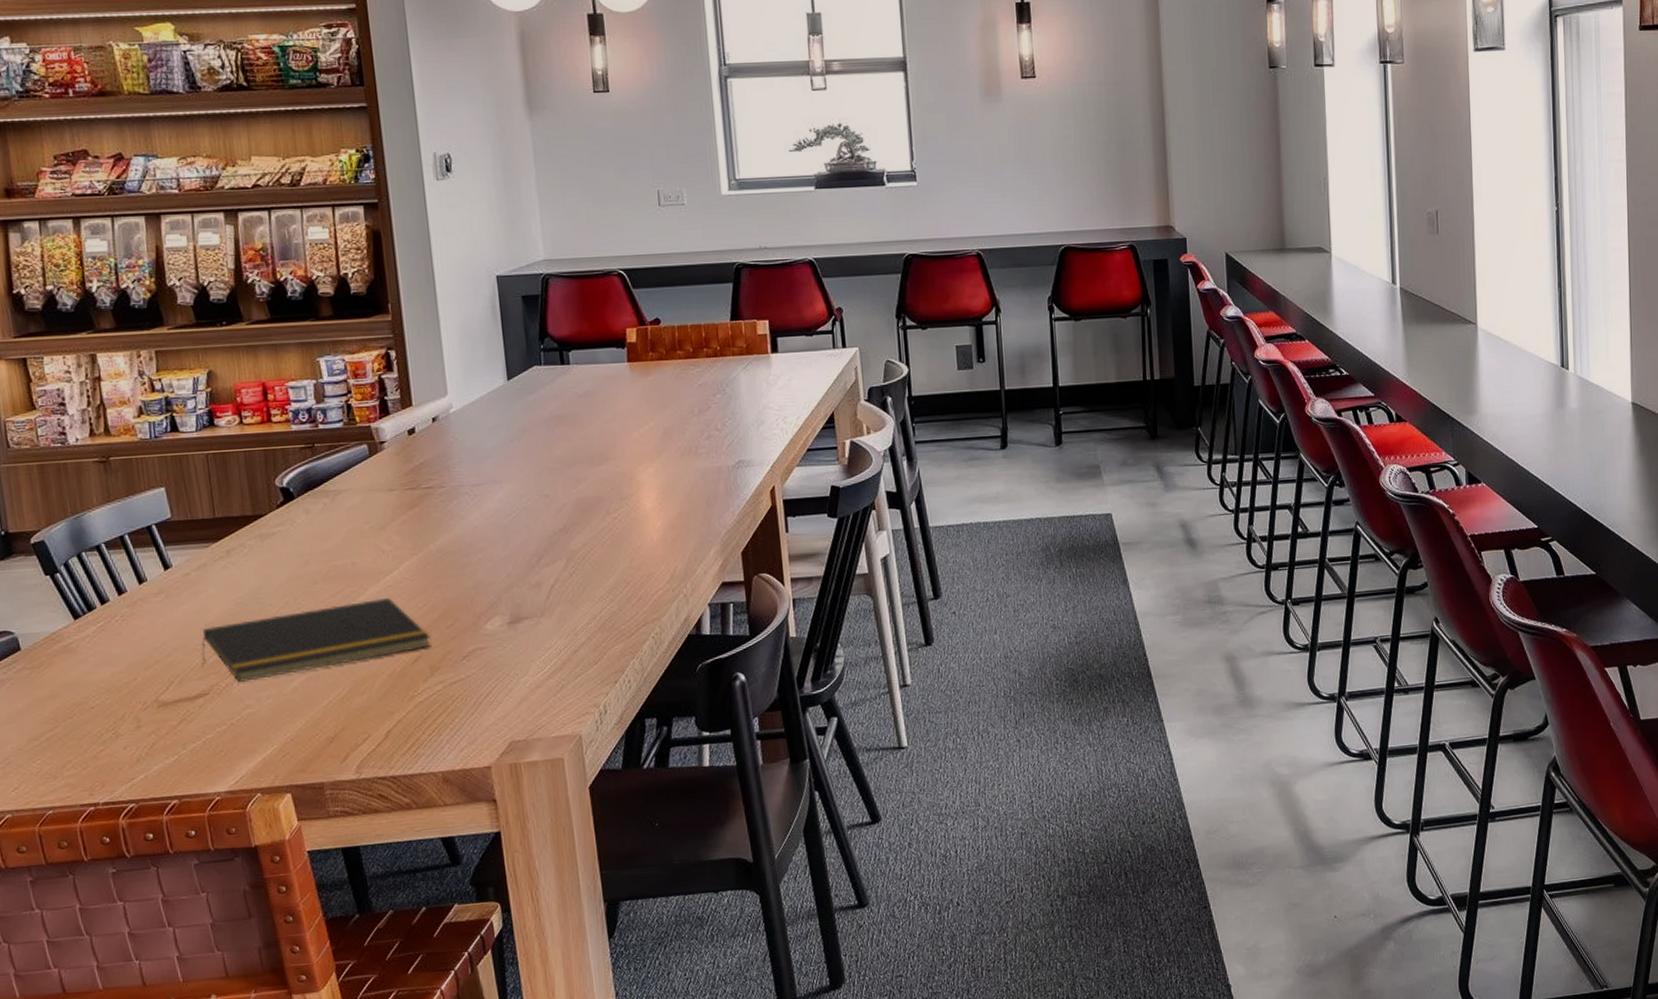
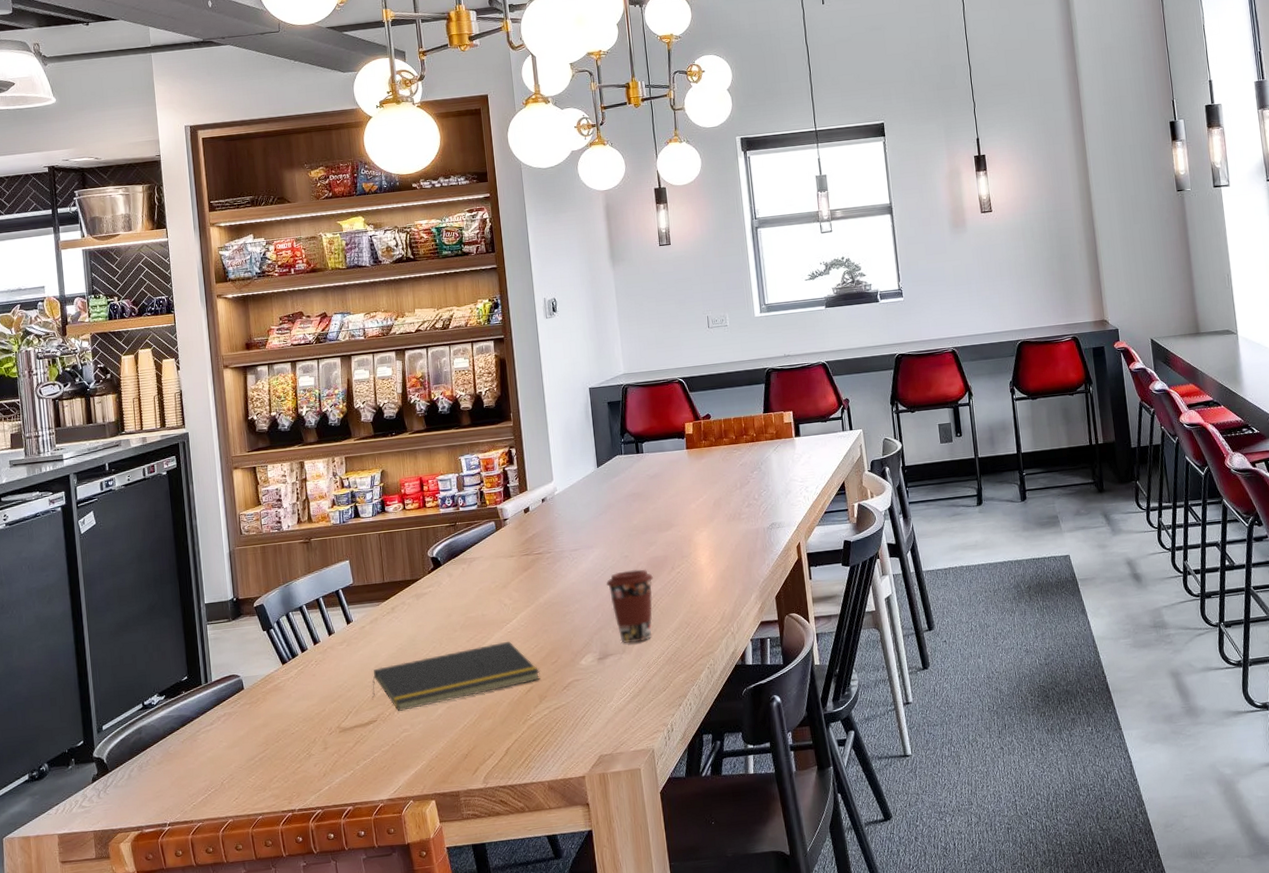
coffee cup: none [519,512,582,604] -> present [606,569,653,643]

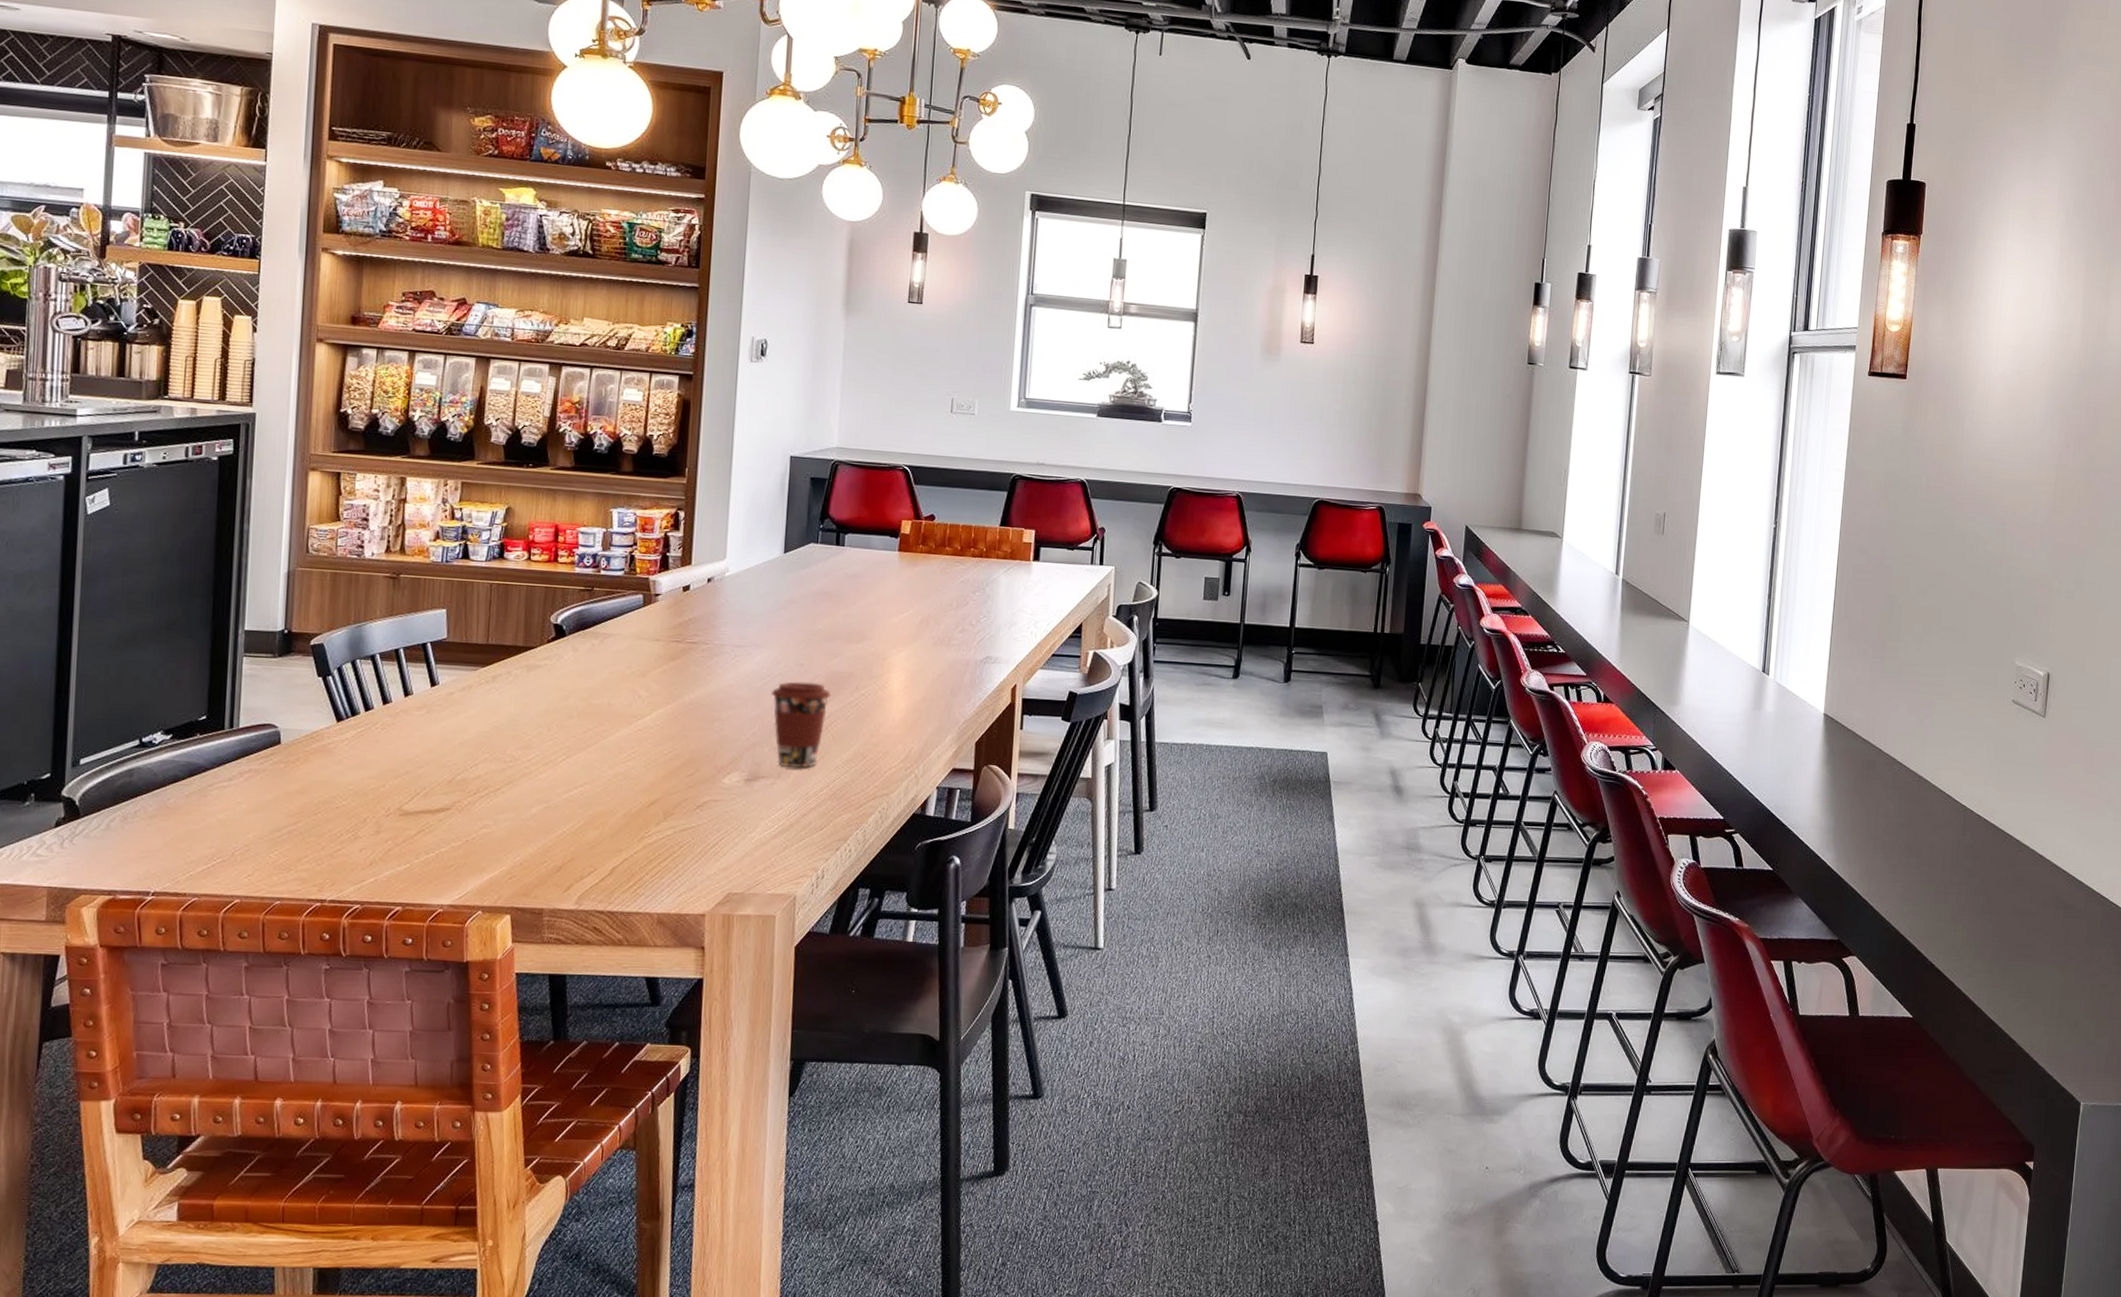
notepad: present [372,641,540,711] -> none [449,740,670,803]

